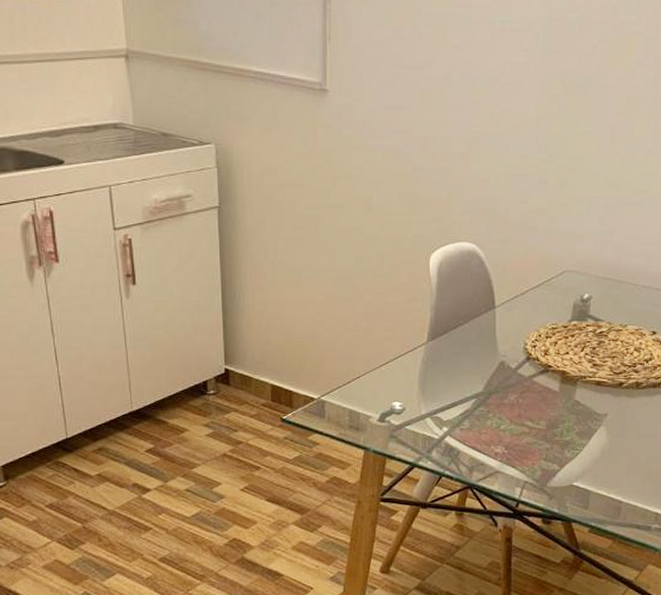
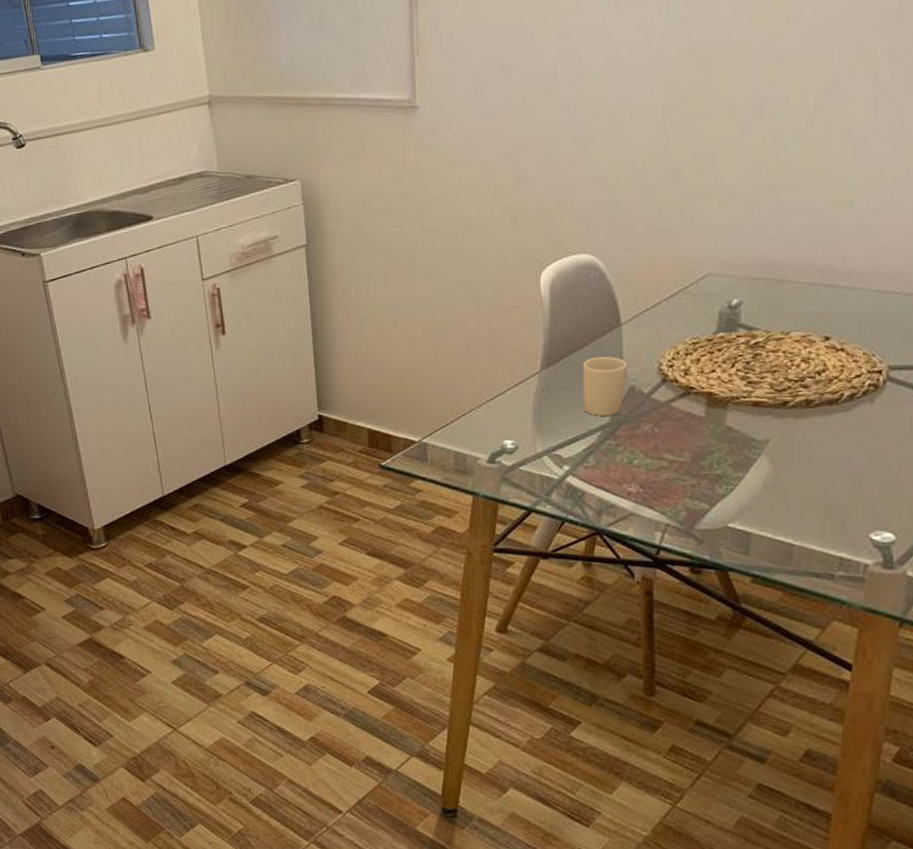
mug: none [461,333,499,385] -> present [582,356,627,416]

